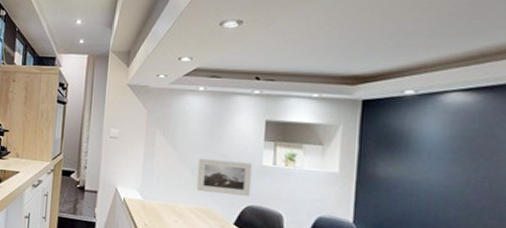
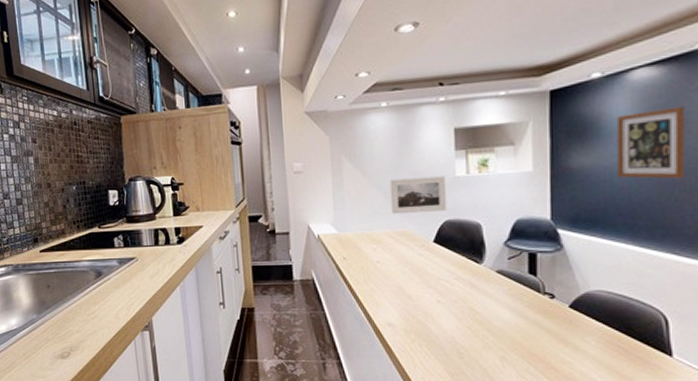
wall art: none [424,133,499,205] -> present [616,106,685,179]

